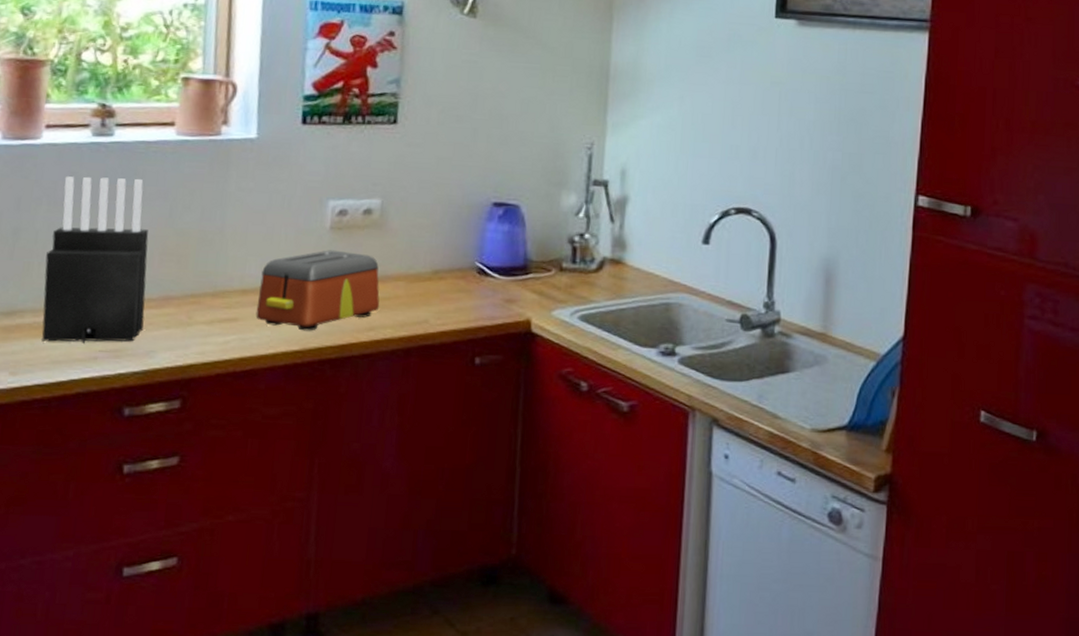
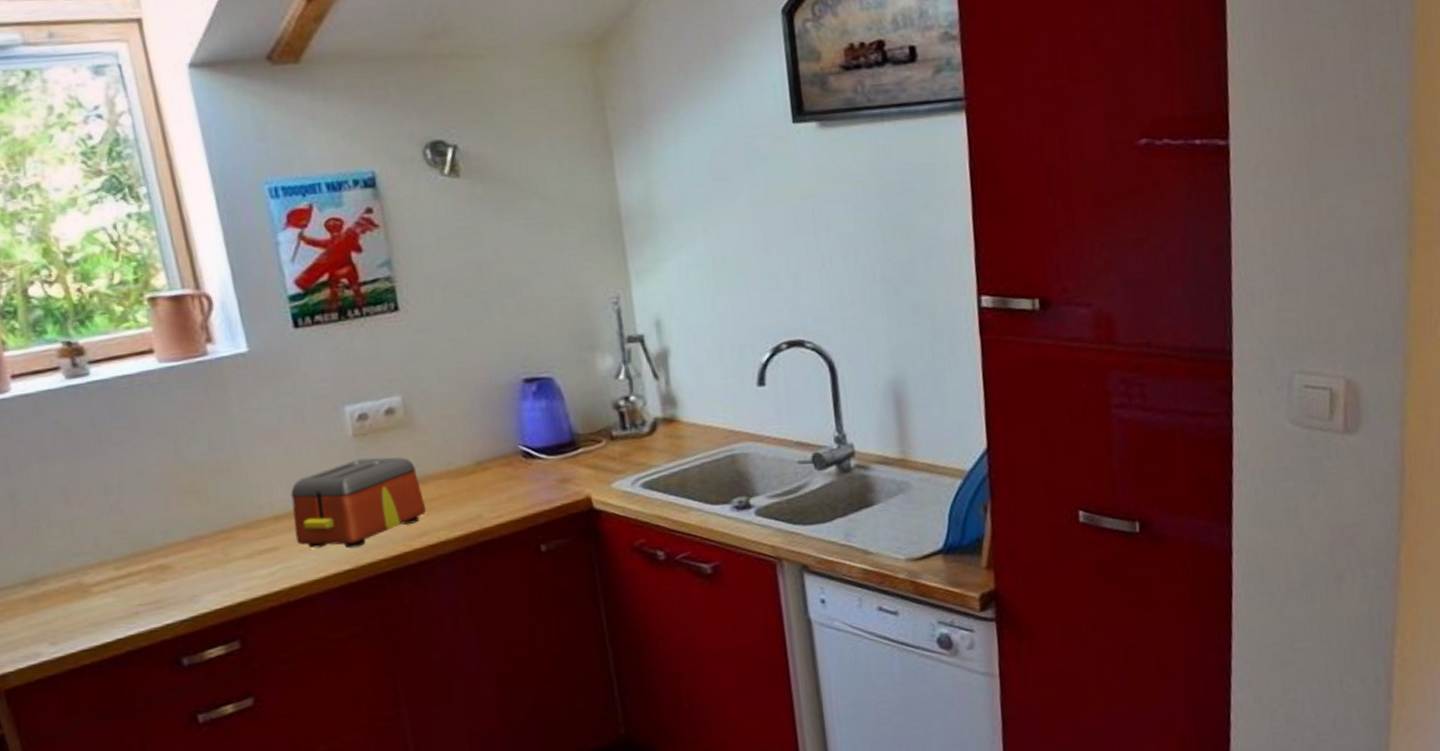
knife block: present [41,176,149,343] -> none [48,416,179,605]

